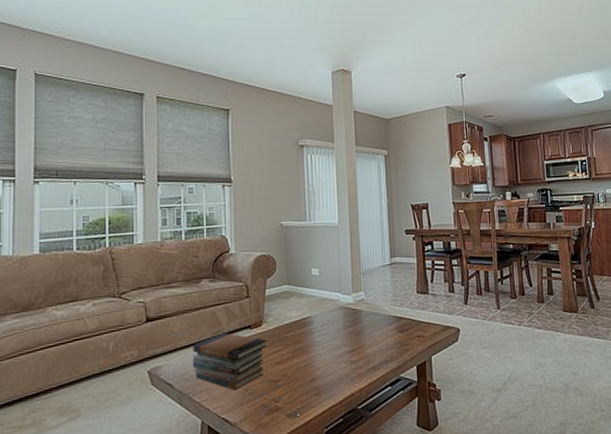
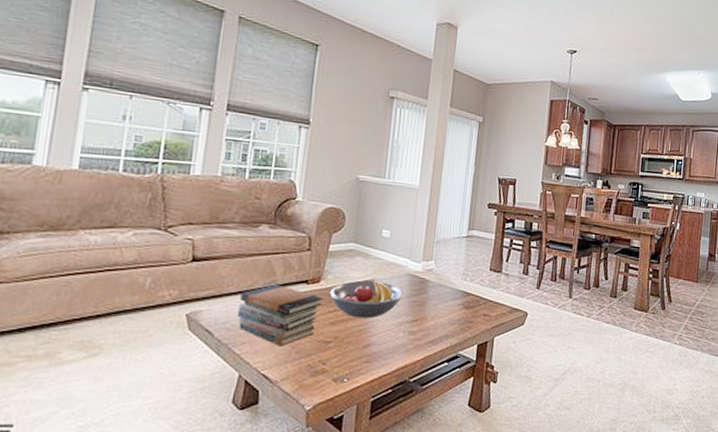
fruit bowl: none [272,315,340,355] -> present [329,278,404,319]

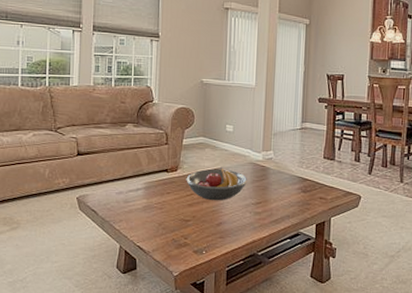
book stack: present [236,284,323,346] -> none [114,173,181,224]

